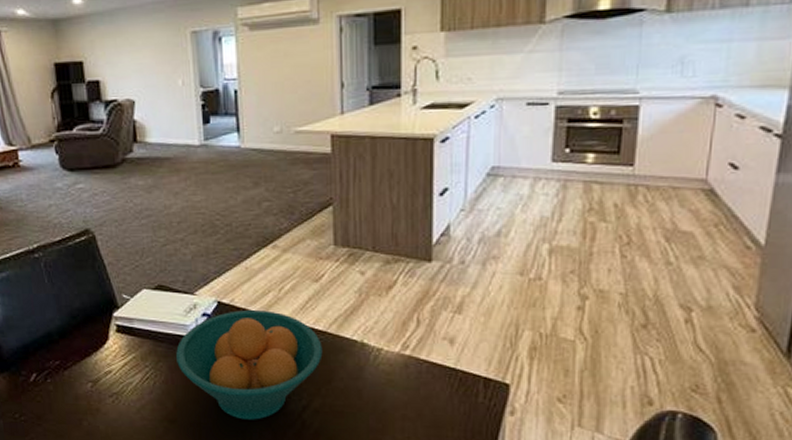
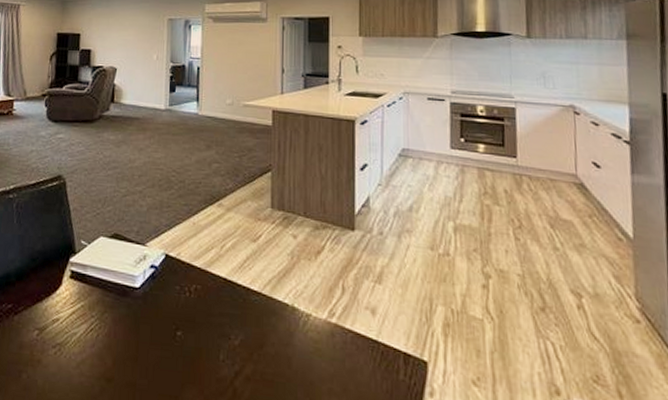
fruit bowl: present [176,310,323,420] -> none [121,264,257,385]

